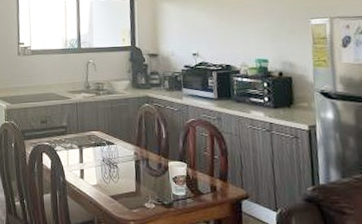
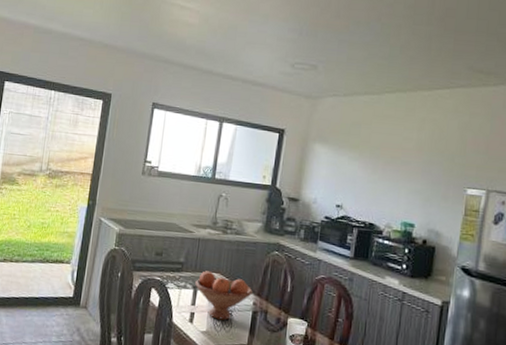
fruit bowl: none [80,130,132,172] -> present [195,271,253,320]

